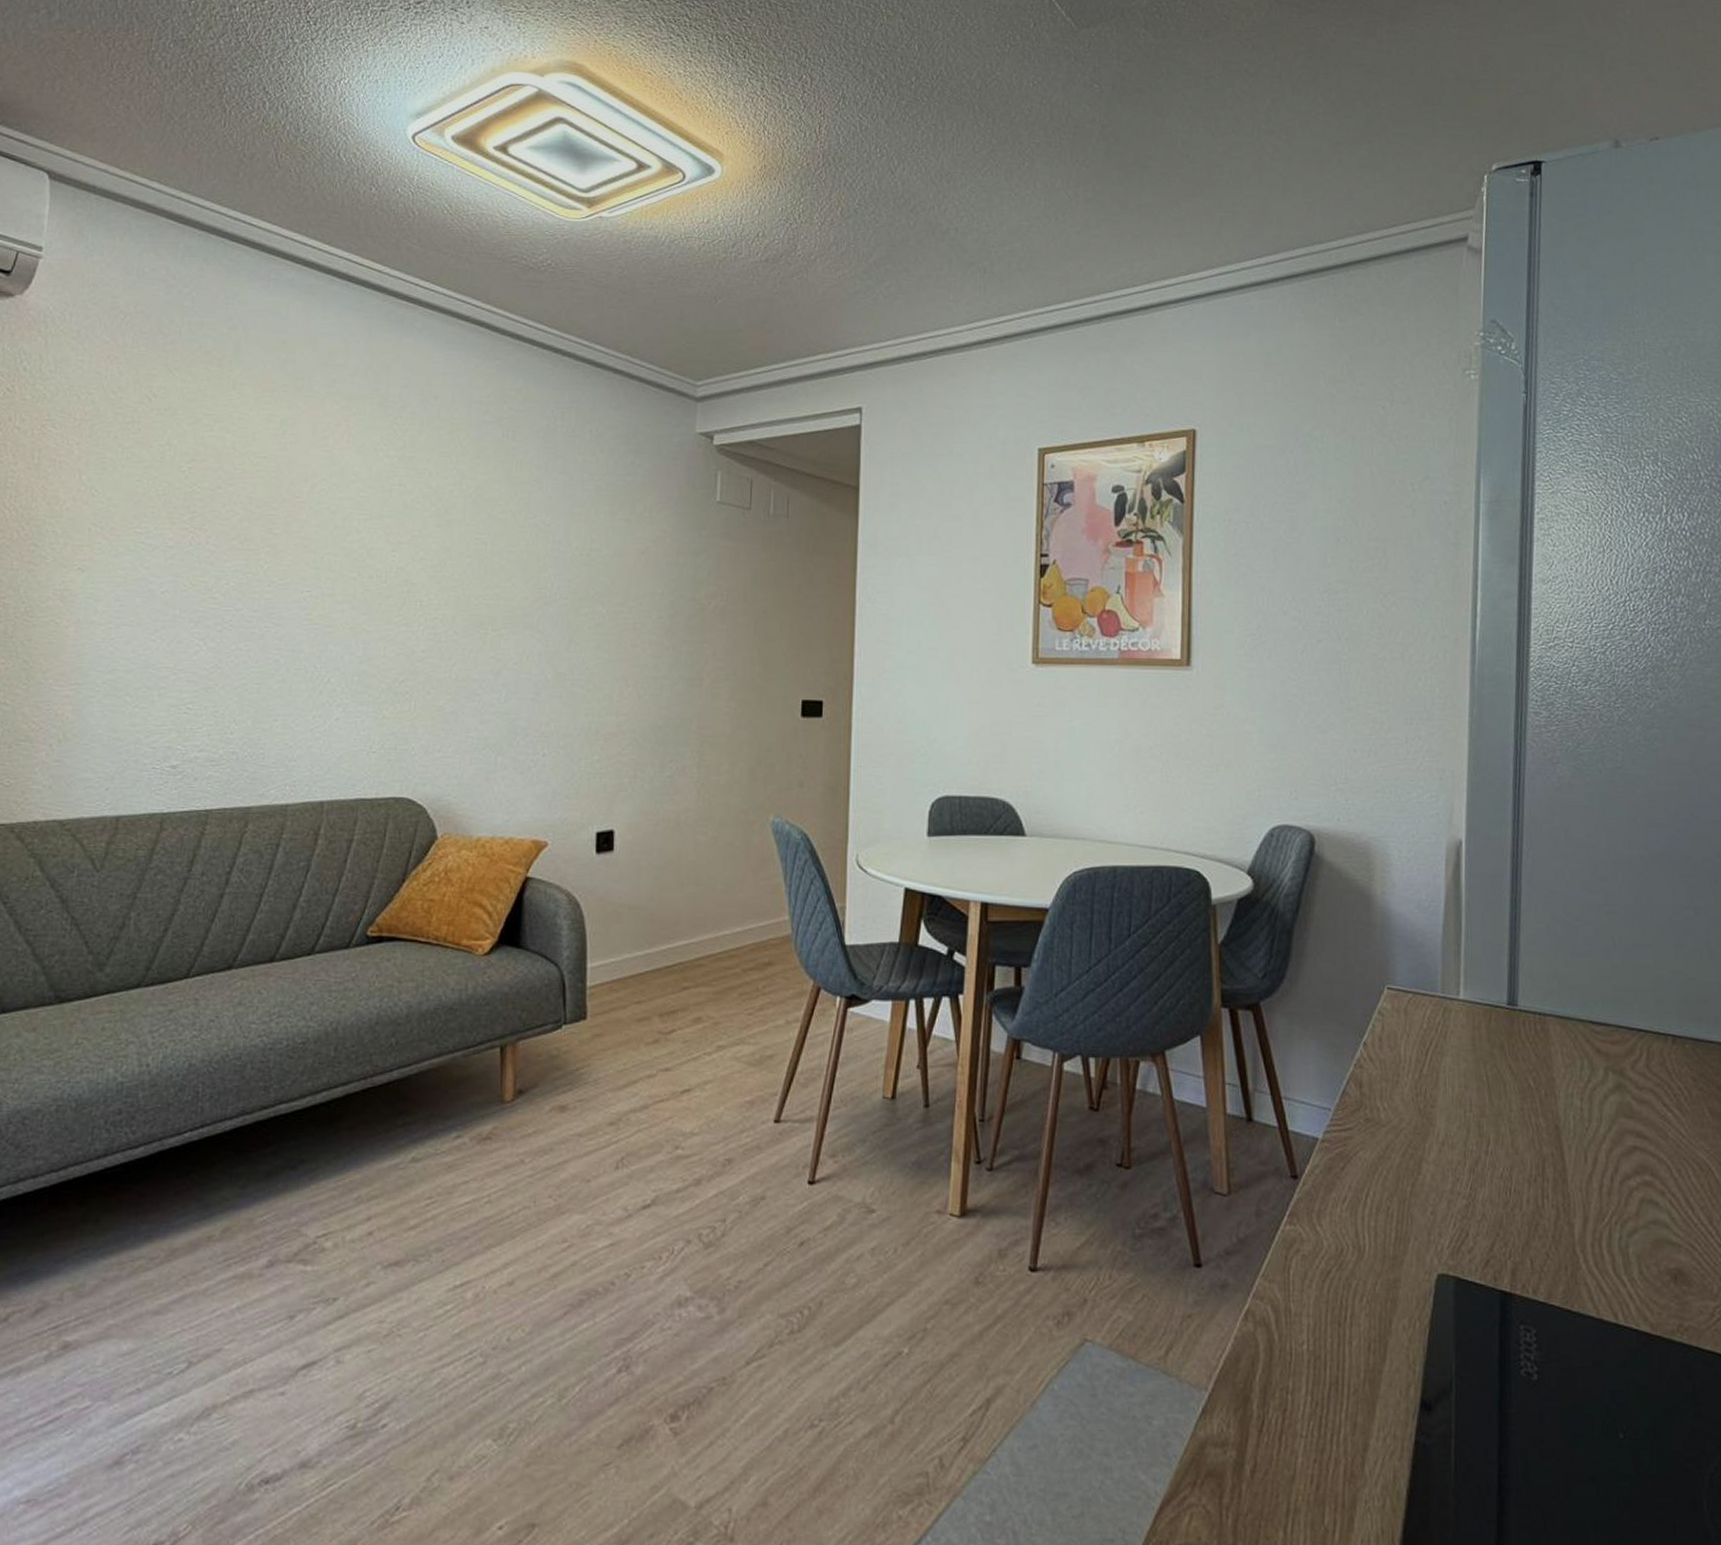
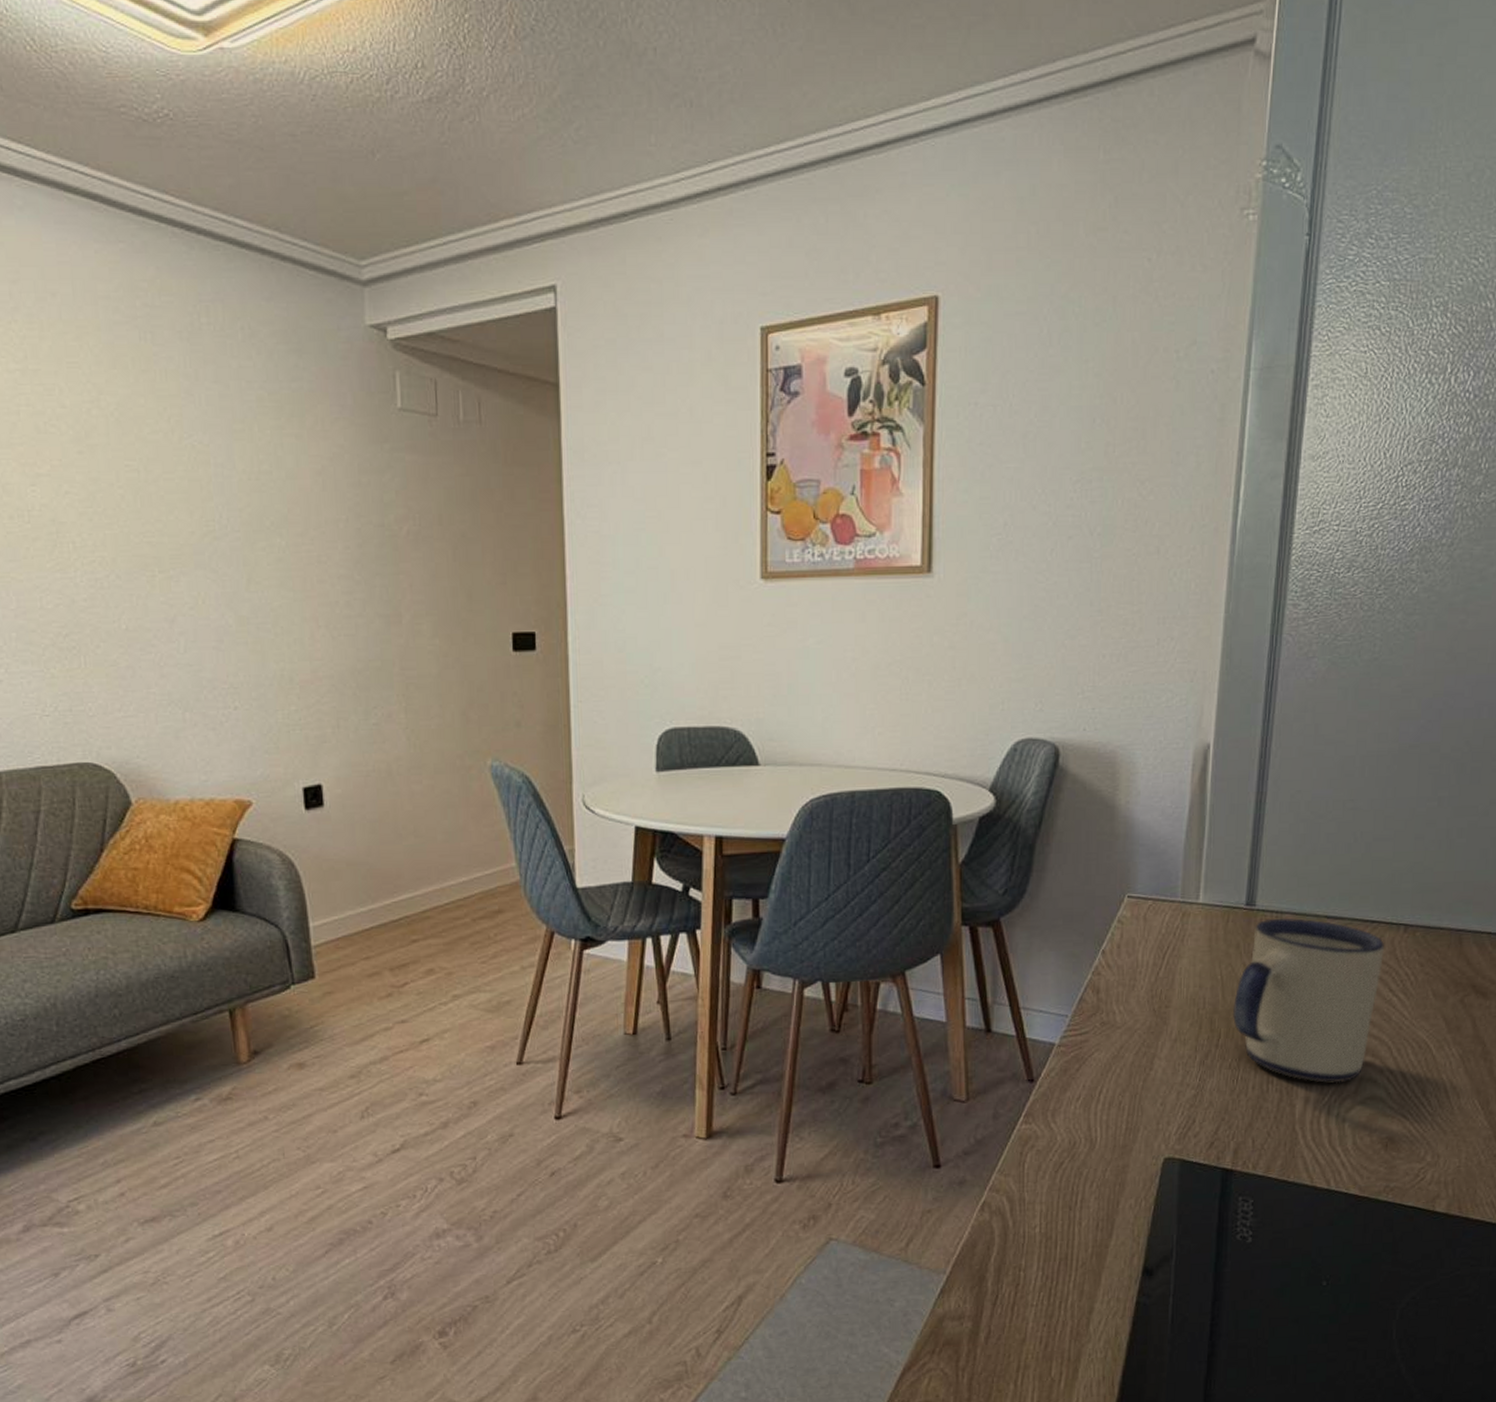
mug: none [1500,1020,1654,1203] -> present [1232,918,1384,1084]

